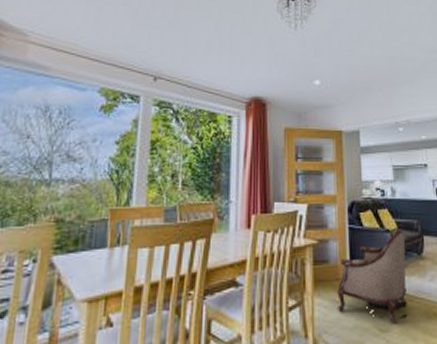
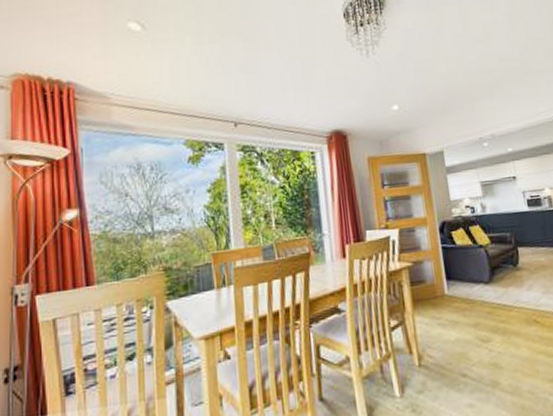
armchair: present [337,229,408,324] -> none [436,243,508,334]

